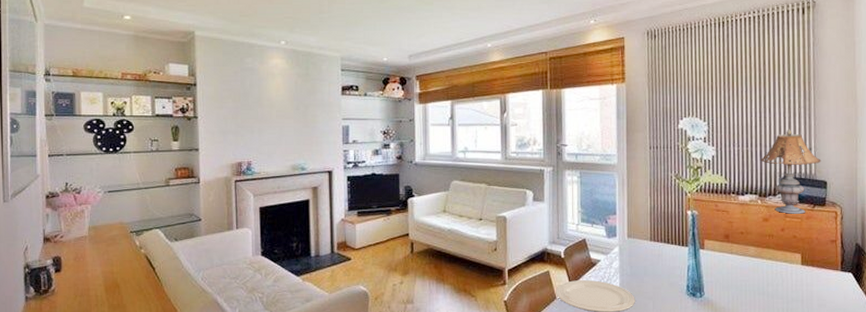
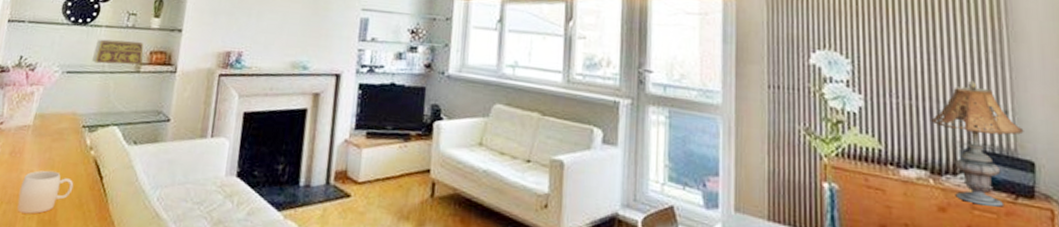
mug: none [88,268,132,302] -> present [17,170,74,215]
decorative box: none [127,161,171,182] -> present [91,39,144,65]

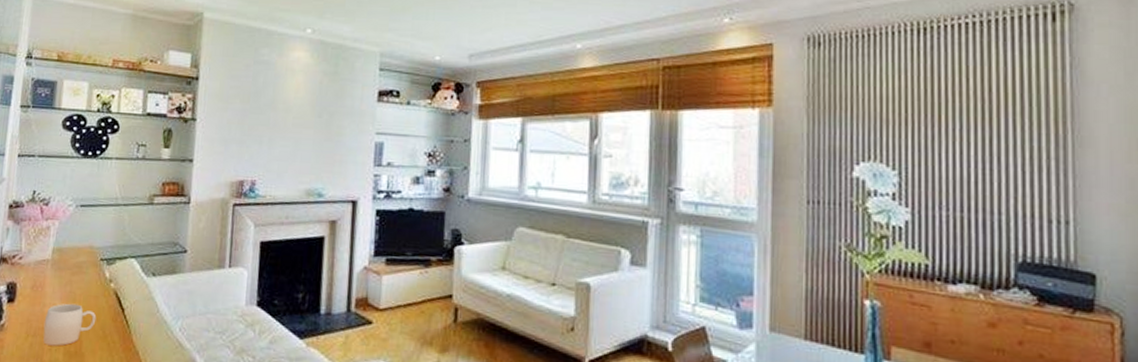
decorative box: present [91,39,144,65] -> none [104,171,156,197]
table lamp: present [931,80,1024,207] -> none [984,189,1086,322]

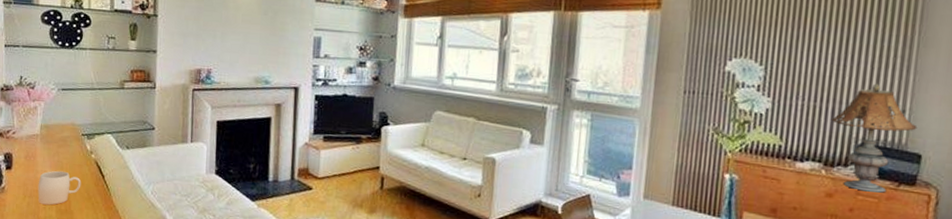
table lamp: none [984,189,1086,322] -> present [831,83,918,193]

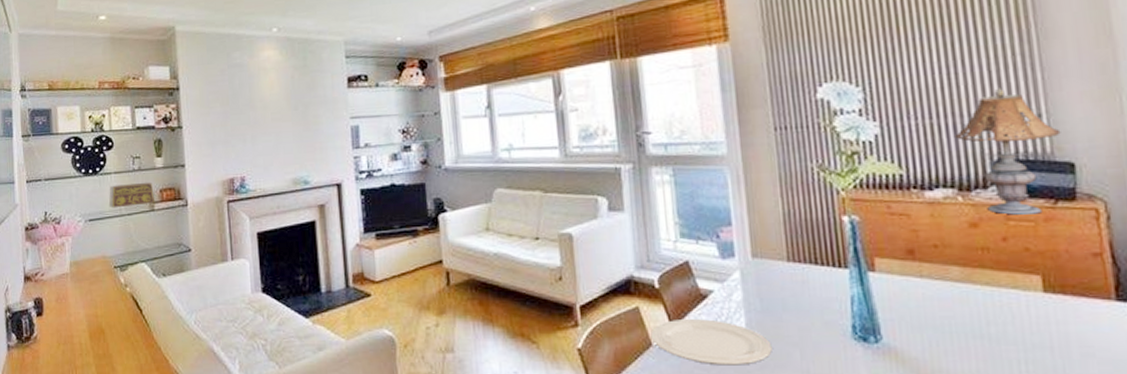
mug: present [37,170,81,205] -> none [72,310,118,351]
decorative box: none [81,60,126,83] -> present [108,182,156,208]

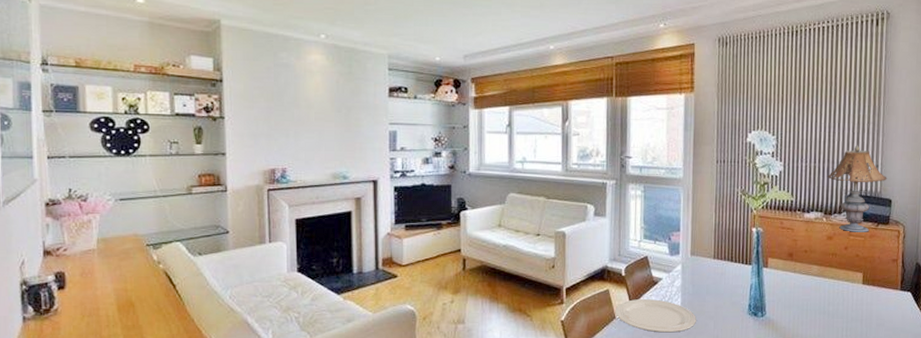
decorative box: present [108,182,156,208] -> none [142,166,193,190]

